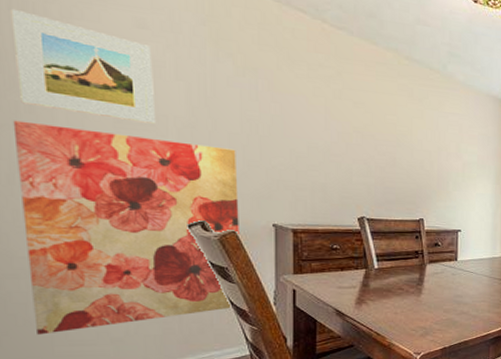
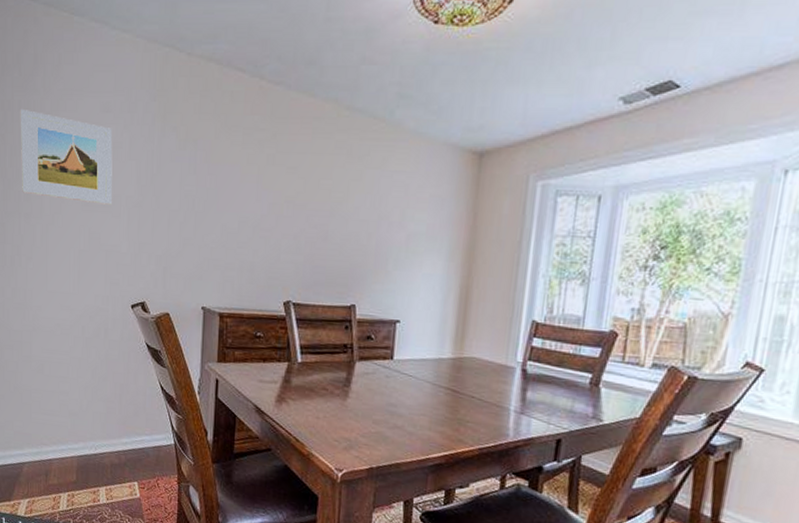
wall art: present [12,120,239,335] -> none [16,208,174,402]

